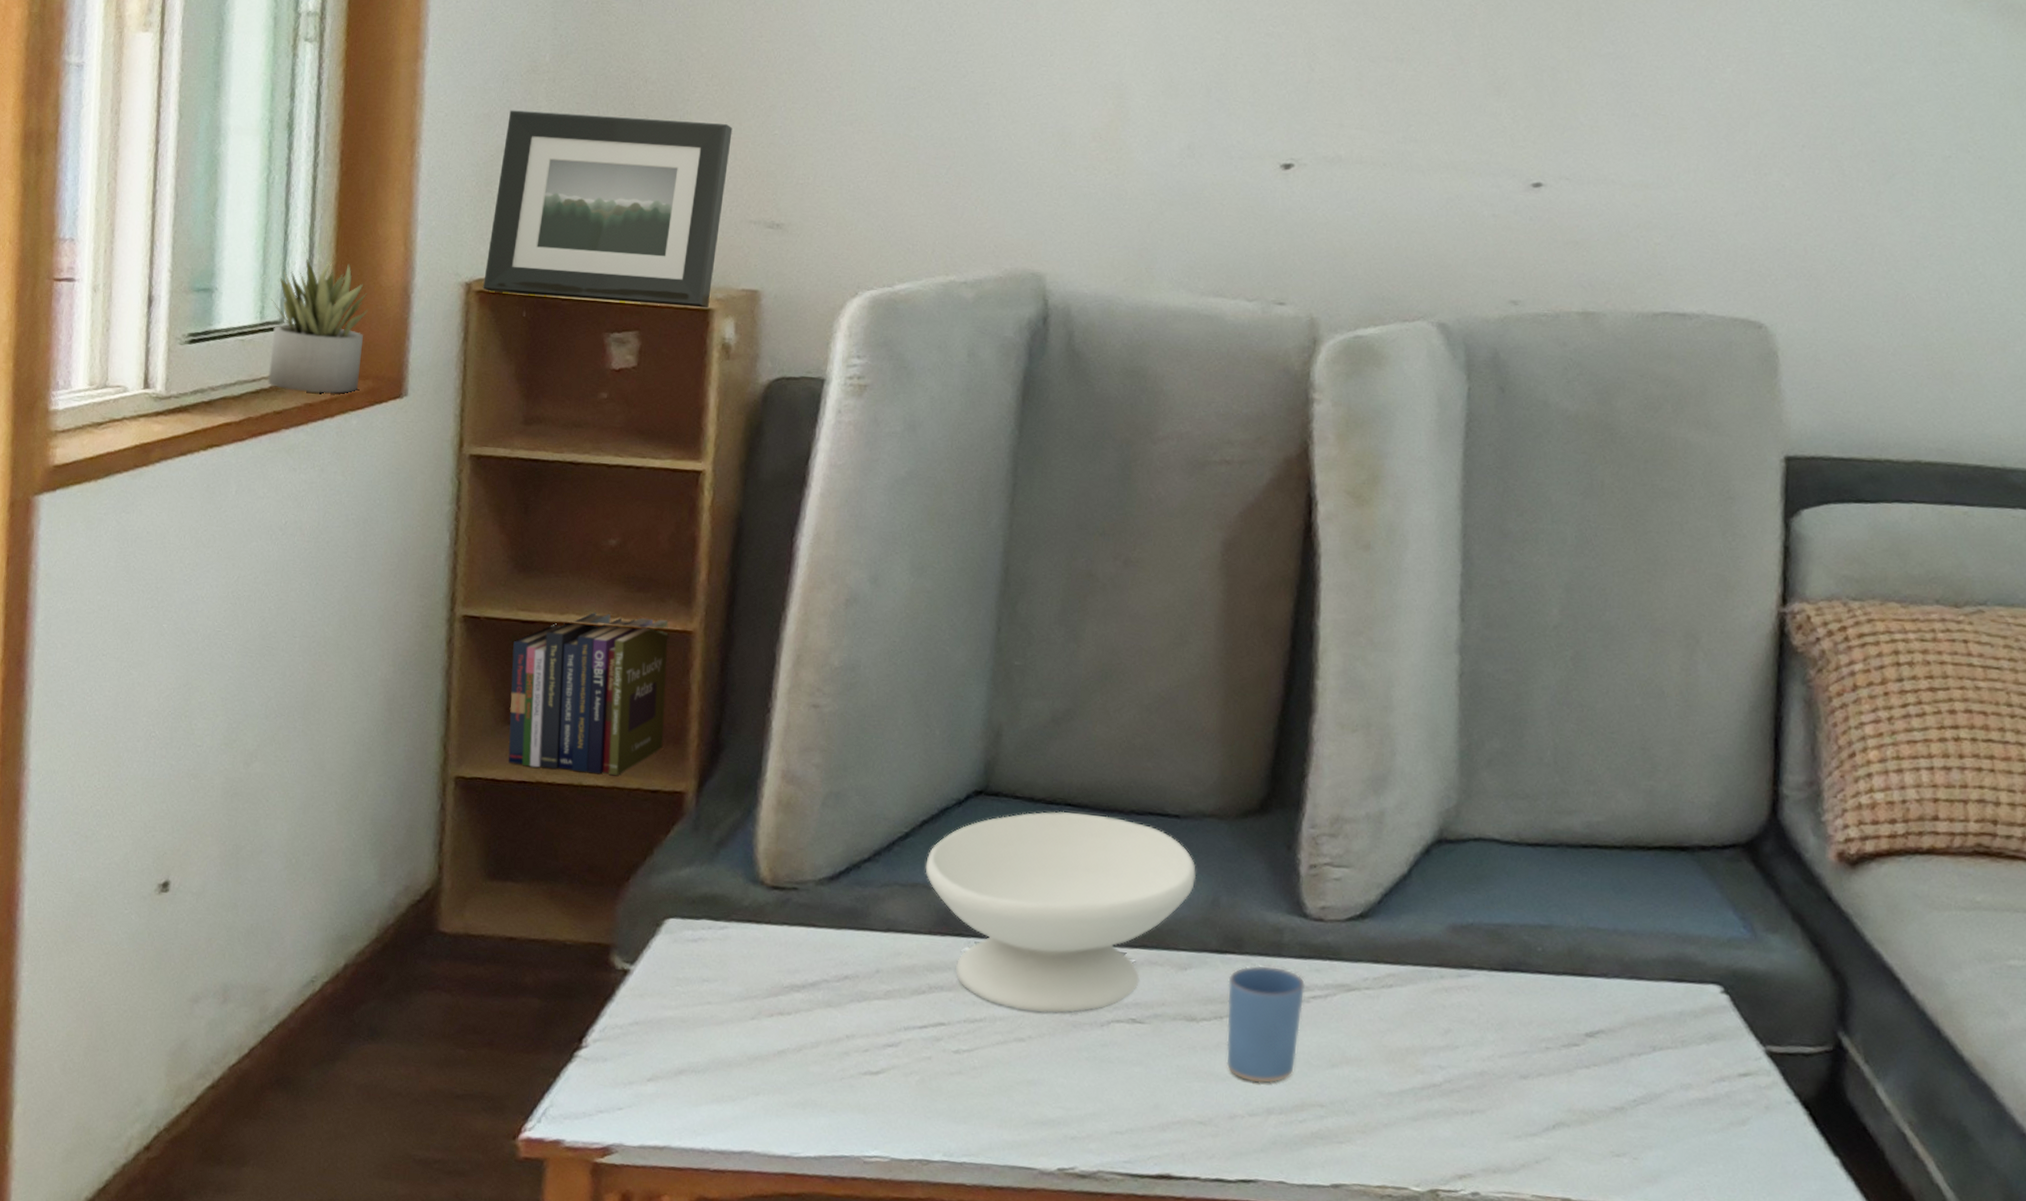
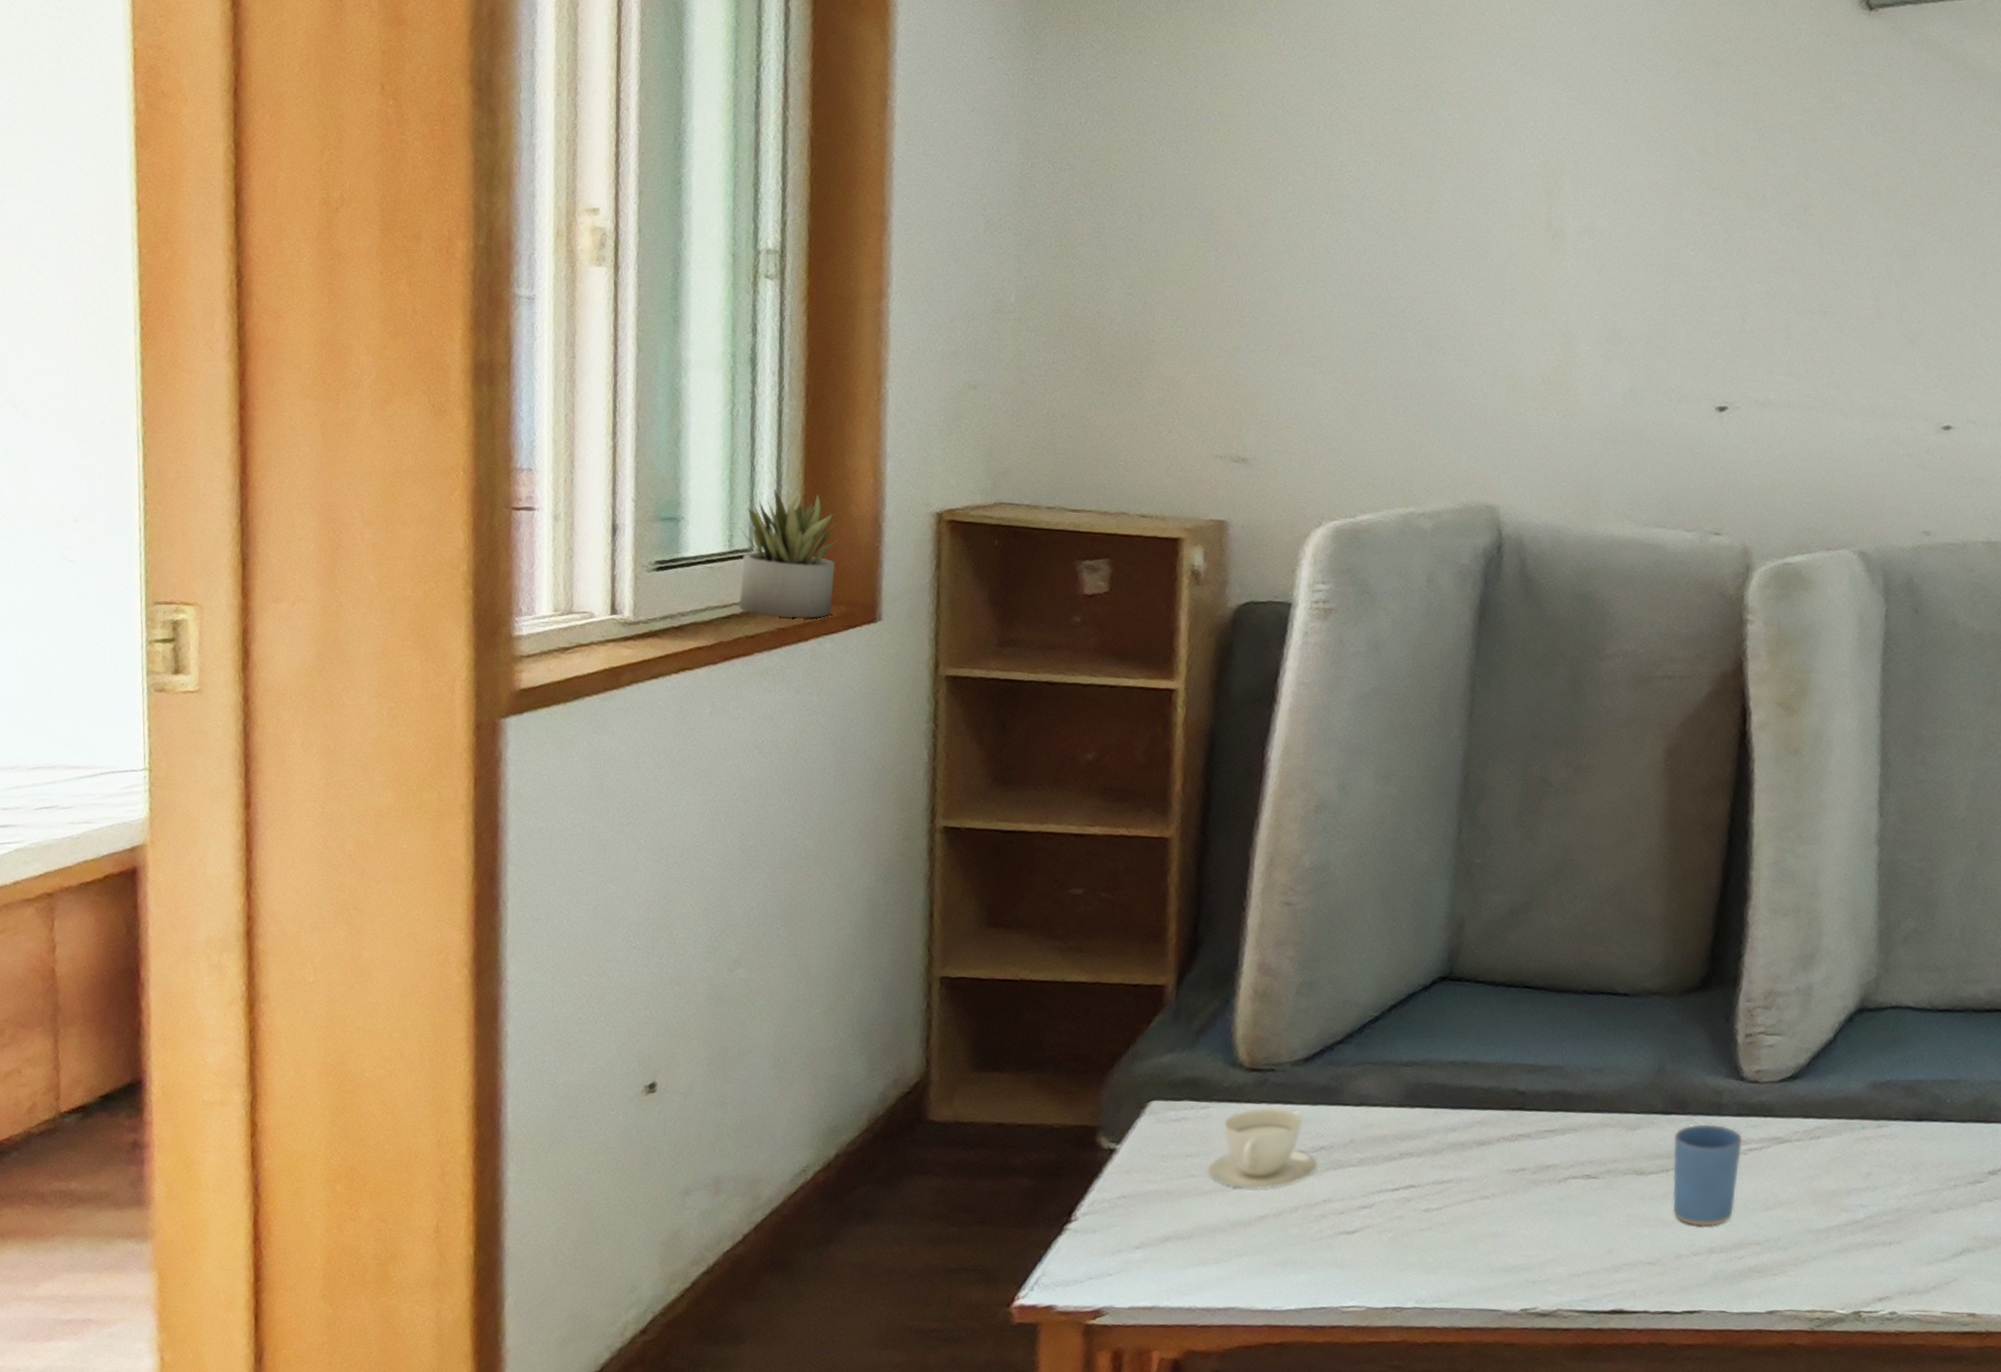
picture frame: present [483,110,733,308] -> none [954,348,1198,537]
books: present [508,611,669,775] -> none [992,821,1146,972]
teacup: none [724,930,841,1020] -> present [1207,1107,1317,1189]
decorative bowl: present [925,811,1196,1013] -> none [1394,993,1644,1172]

